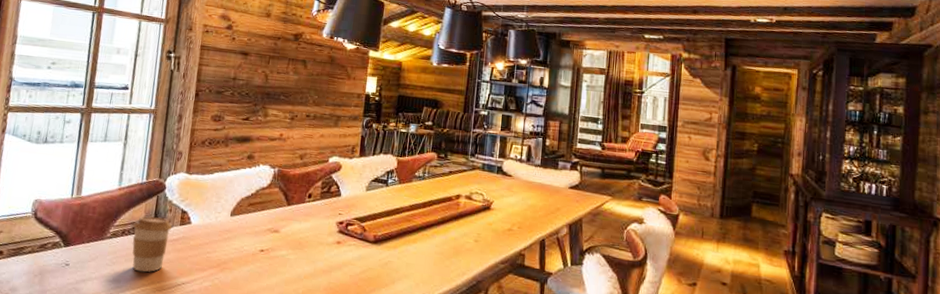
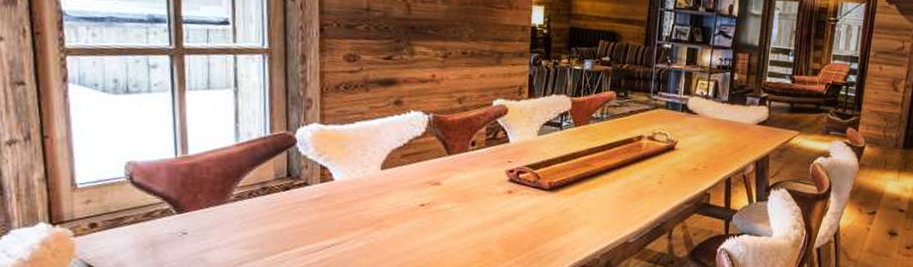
coffee cup: present [132,216,172,273] -> none [262,174,310,236]

